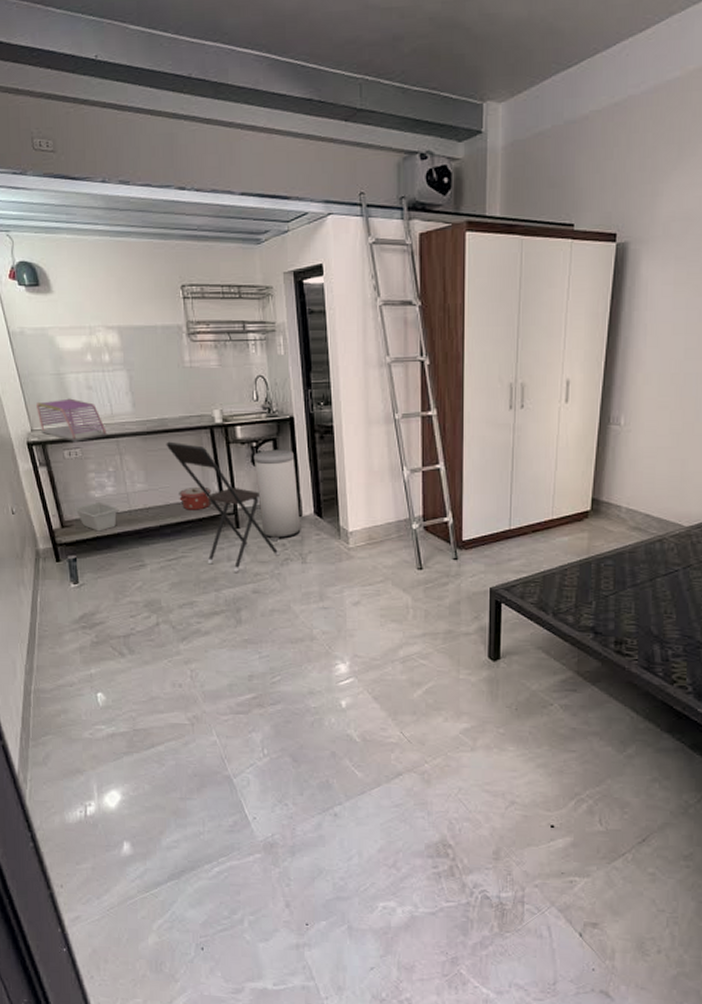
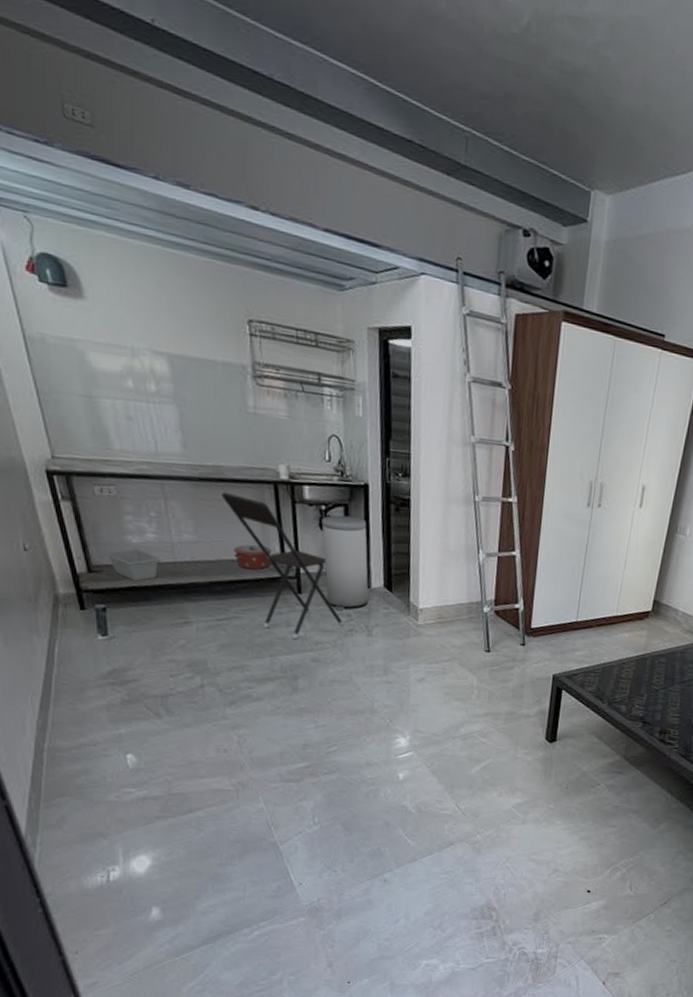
dish rack: present [36,398,108,443] -> none [59,426,151,479]

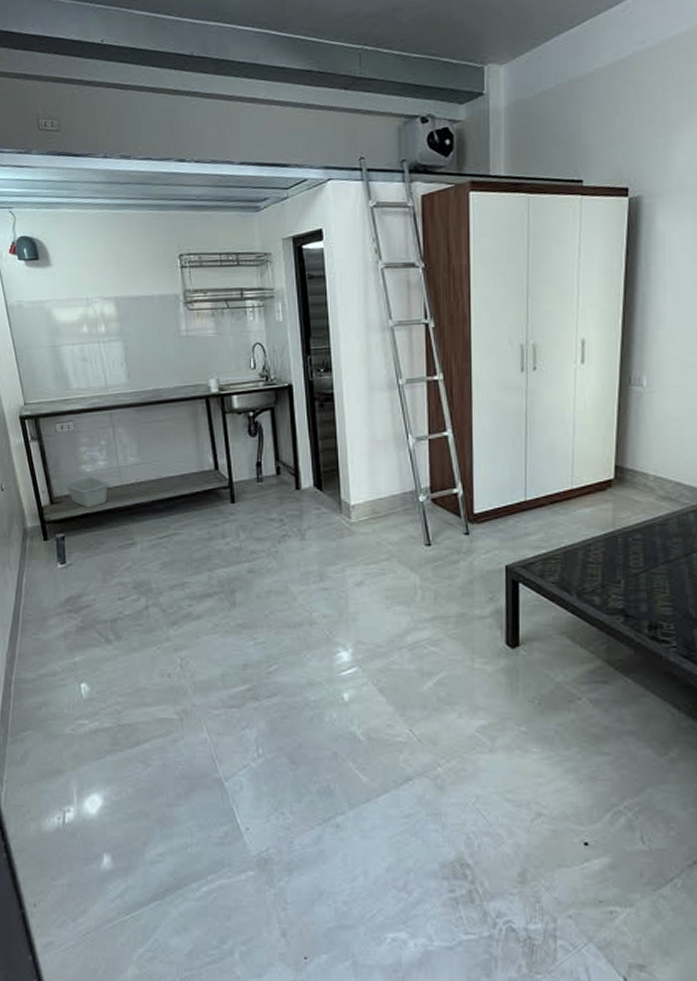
folding chair: present [221,491,344,639] -> none [160,412,277,550]
casserole: present [234,544,272,570] -> none [172,459,206,484]
pedal bin: present [321,515,369,610] -> none [250,418,300,515]

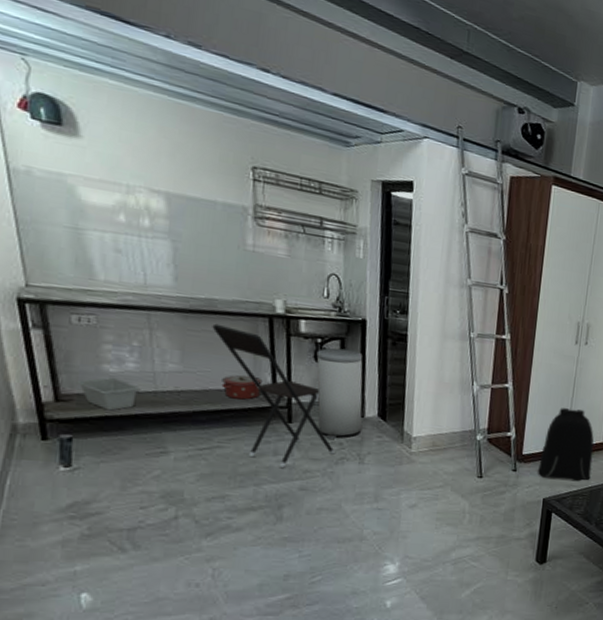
folding chair: none [160,412,277,550] -> present [212,323,335,468]
casserole: none [172,459,206,484] -> present [221,375,263,400]
pedal bin: none [250,418,300,515] -> present [316,348,363,439]
backpack: none [495,451,562,540] -> present [538,408,594,481]

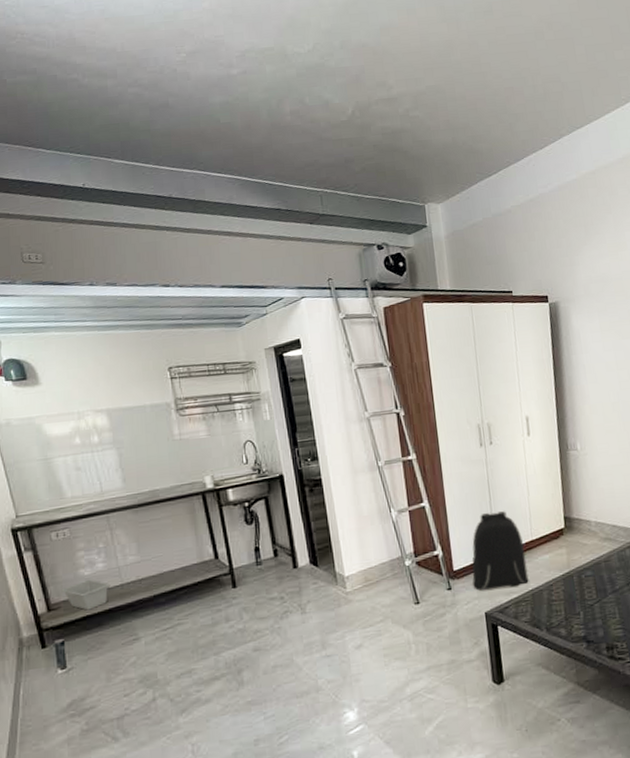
folding chair: present [212,323,335,468] -> none [158,511,278,633]
casserole: present [221,375,263,400] -> none [173,551,207,576]
pedal bin: present [316,348,363,439] -> none [246,505,298,595]

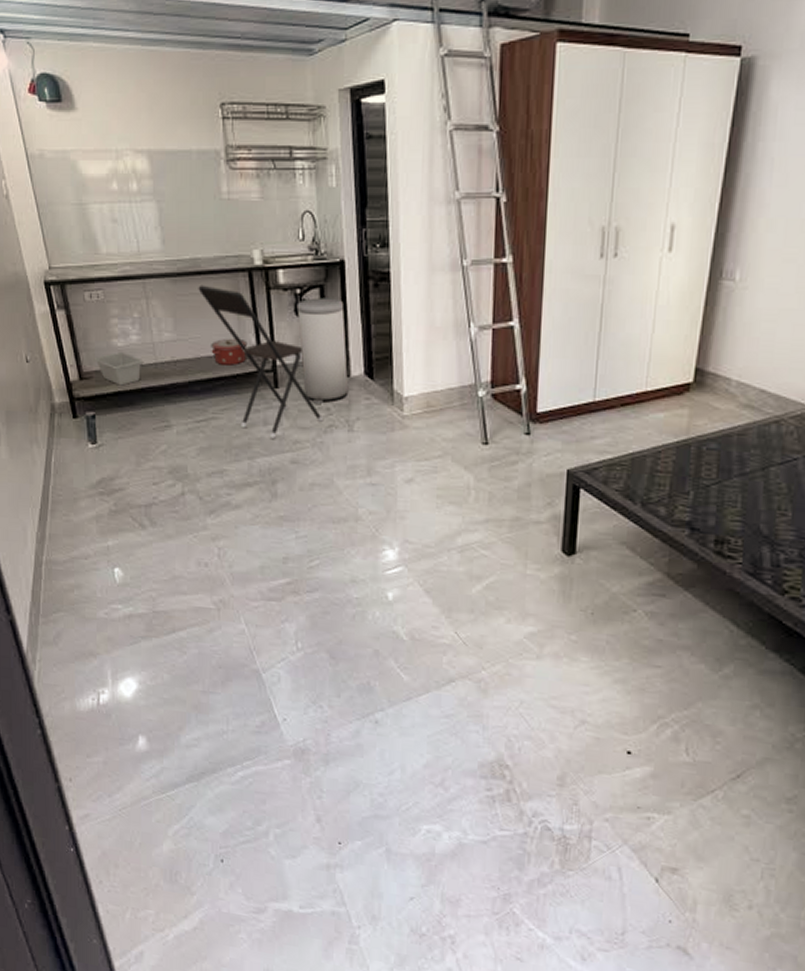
folding chair: none [158,511,278,633] -> present [198,285,323,438]
casserole: none [173,551,207,576] -> present [211,338,248,366]
pedal bin: none [246,505,298,595] -> present [297,297,349,404]
backpack: present [472,511,529,590] -> none [558,347,634,445]

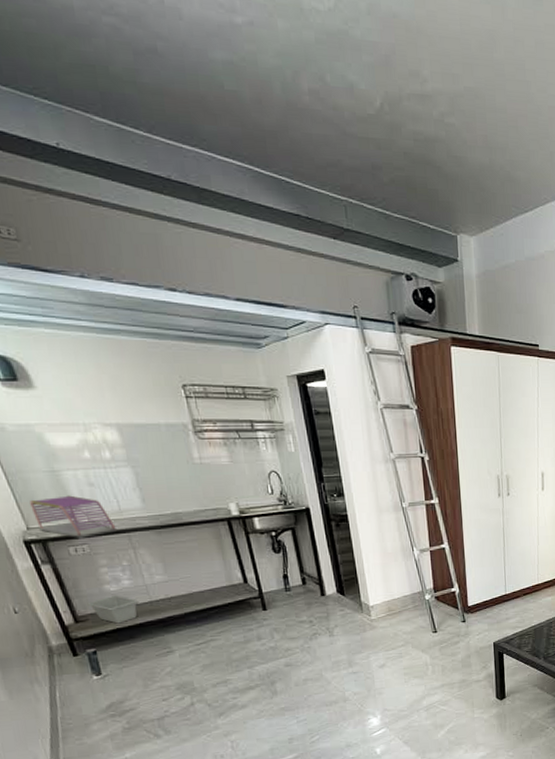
dish rack: none [55,232,134,284] -> present [30,495,118,539]
folding chair: present [198,285,323,438] -> none [182,534,308,650]
casserole: present [211,338,248,366] -> none [201,574,236,597]
pedal bin: present [297,297,349,404] -> none [273,537,326,619]

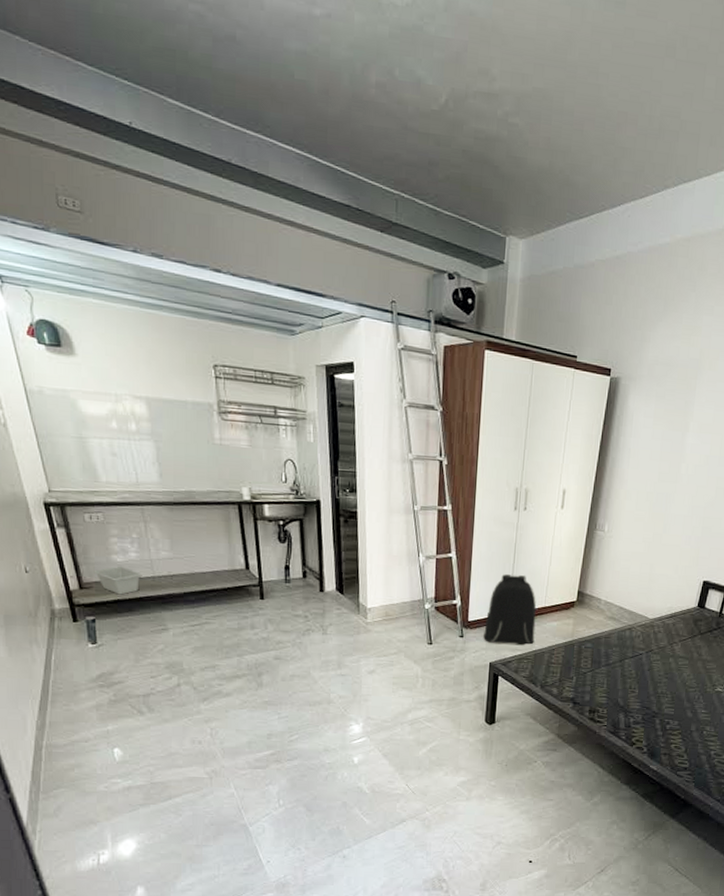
dish rack: present [30,495,118,539] -> none [55,462,133,507]
backpack: none [484,557,533,624] -> present [483,574,537,645]

